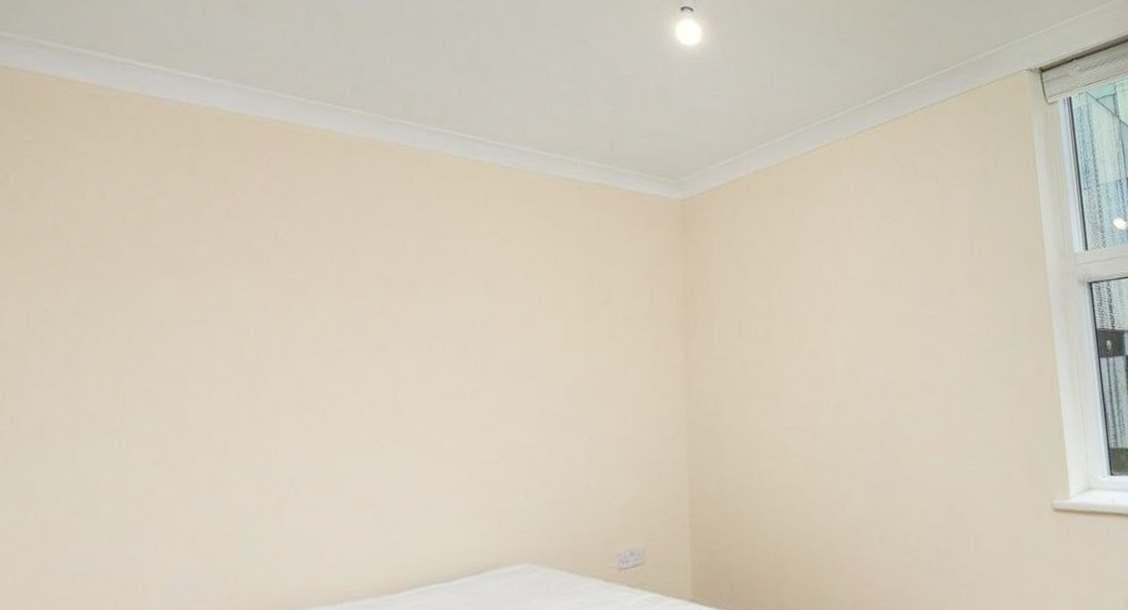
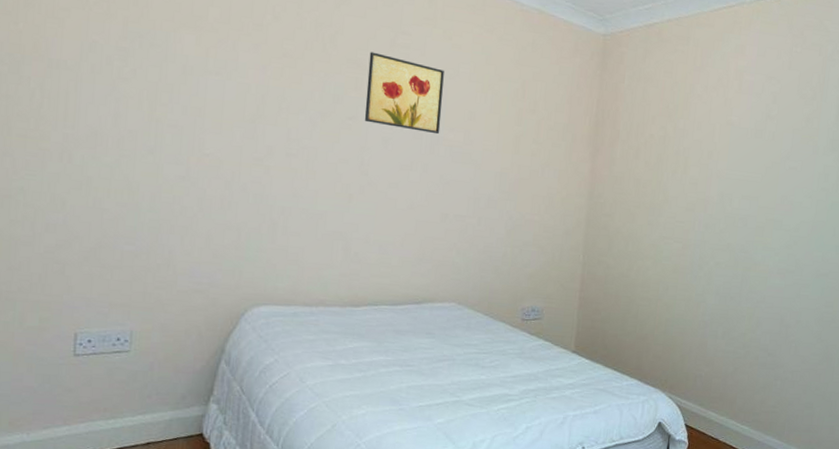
wall art: none [395,265,493,351] -> present [364,52,444,135]

